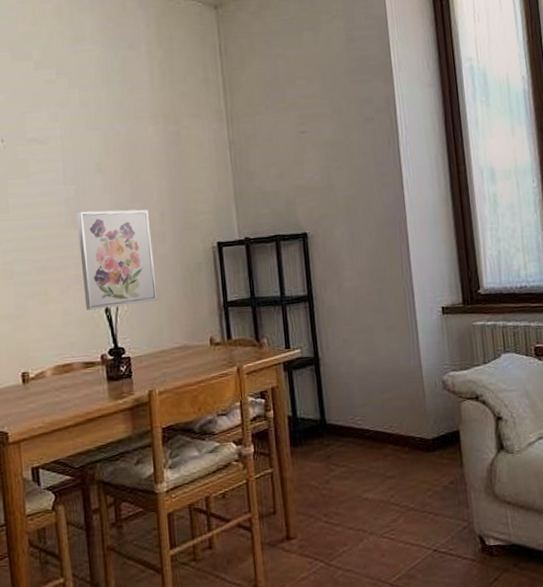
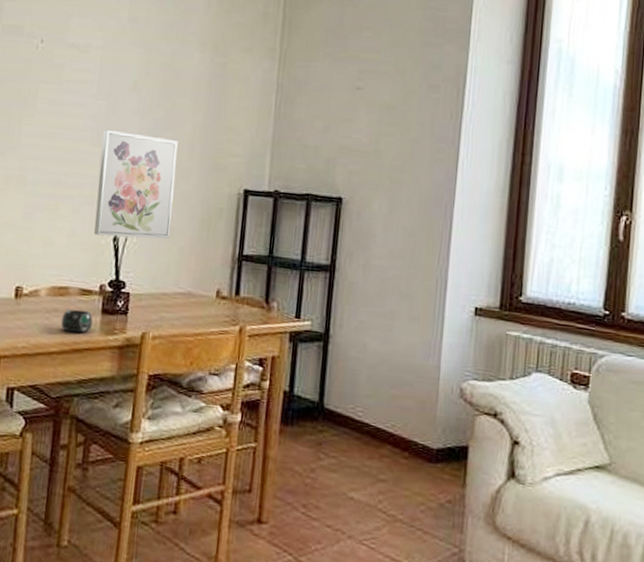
mug: none [70,381,101,405] -> present [60,308,93,333]

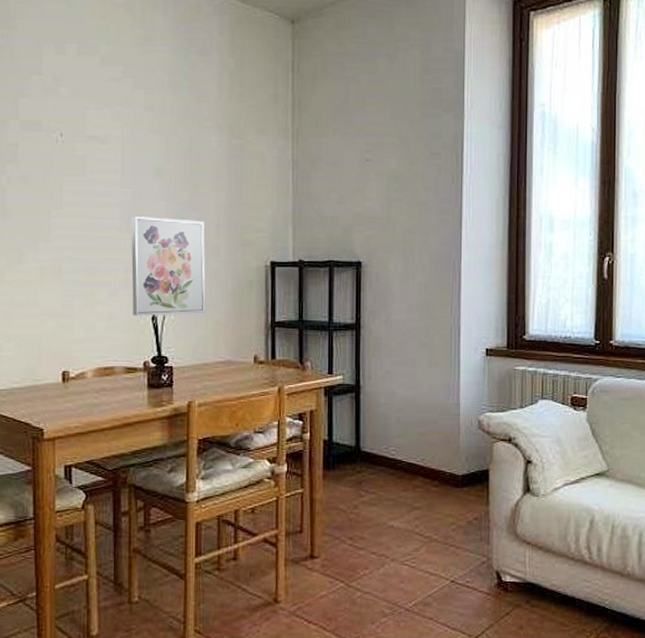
mug: present [60,308,93,333] -> none [109,386,140,408]

